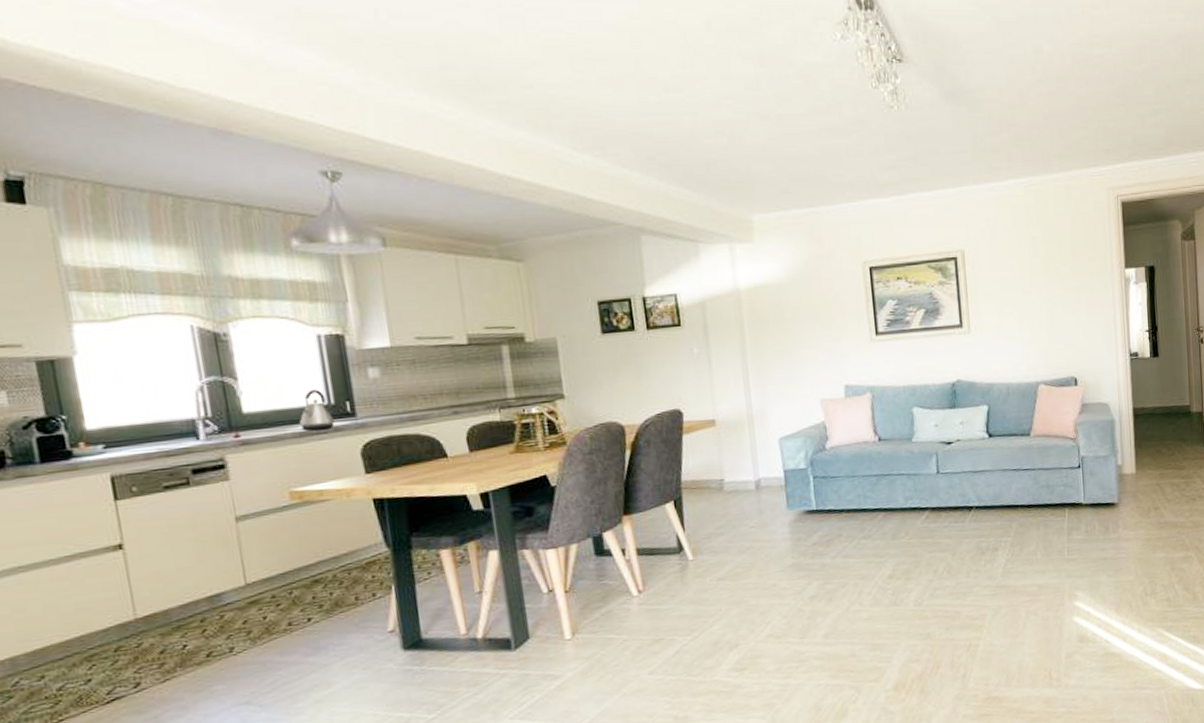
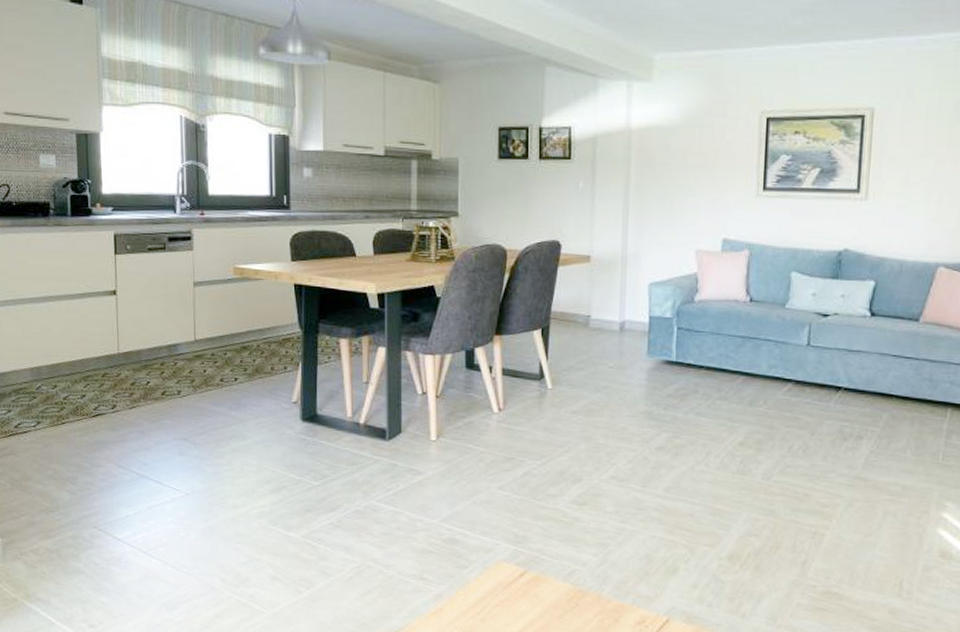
kettle: present [299,390,335,432] -> none [247,182,273,219]

